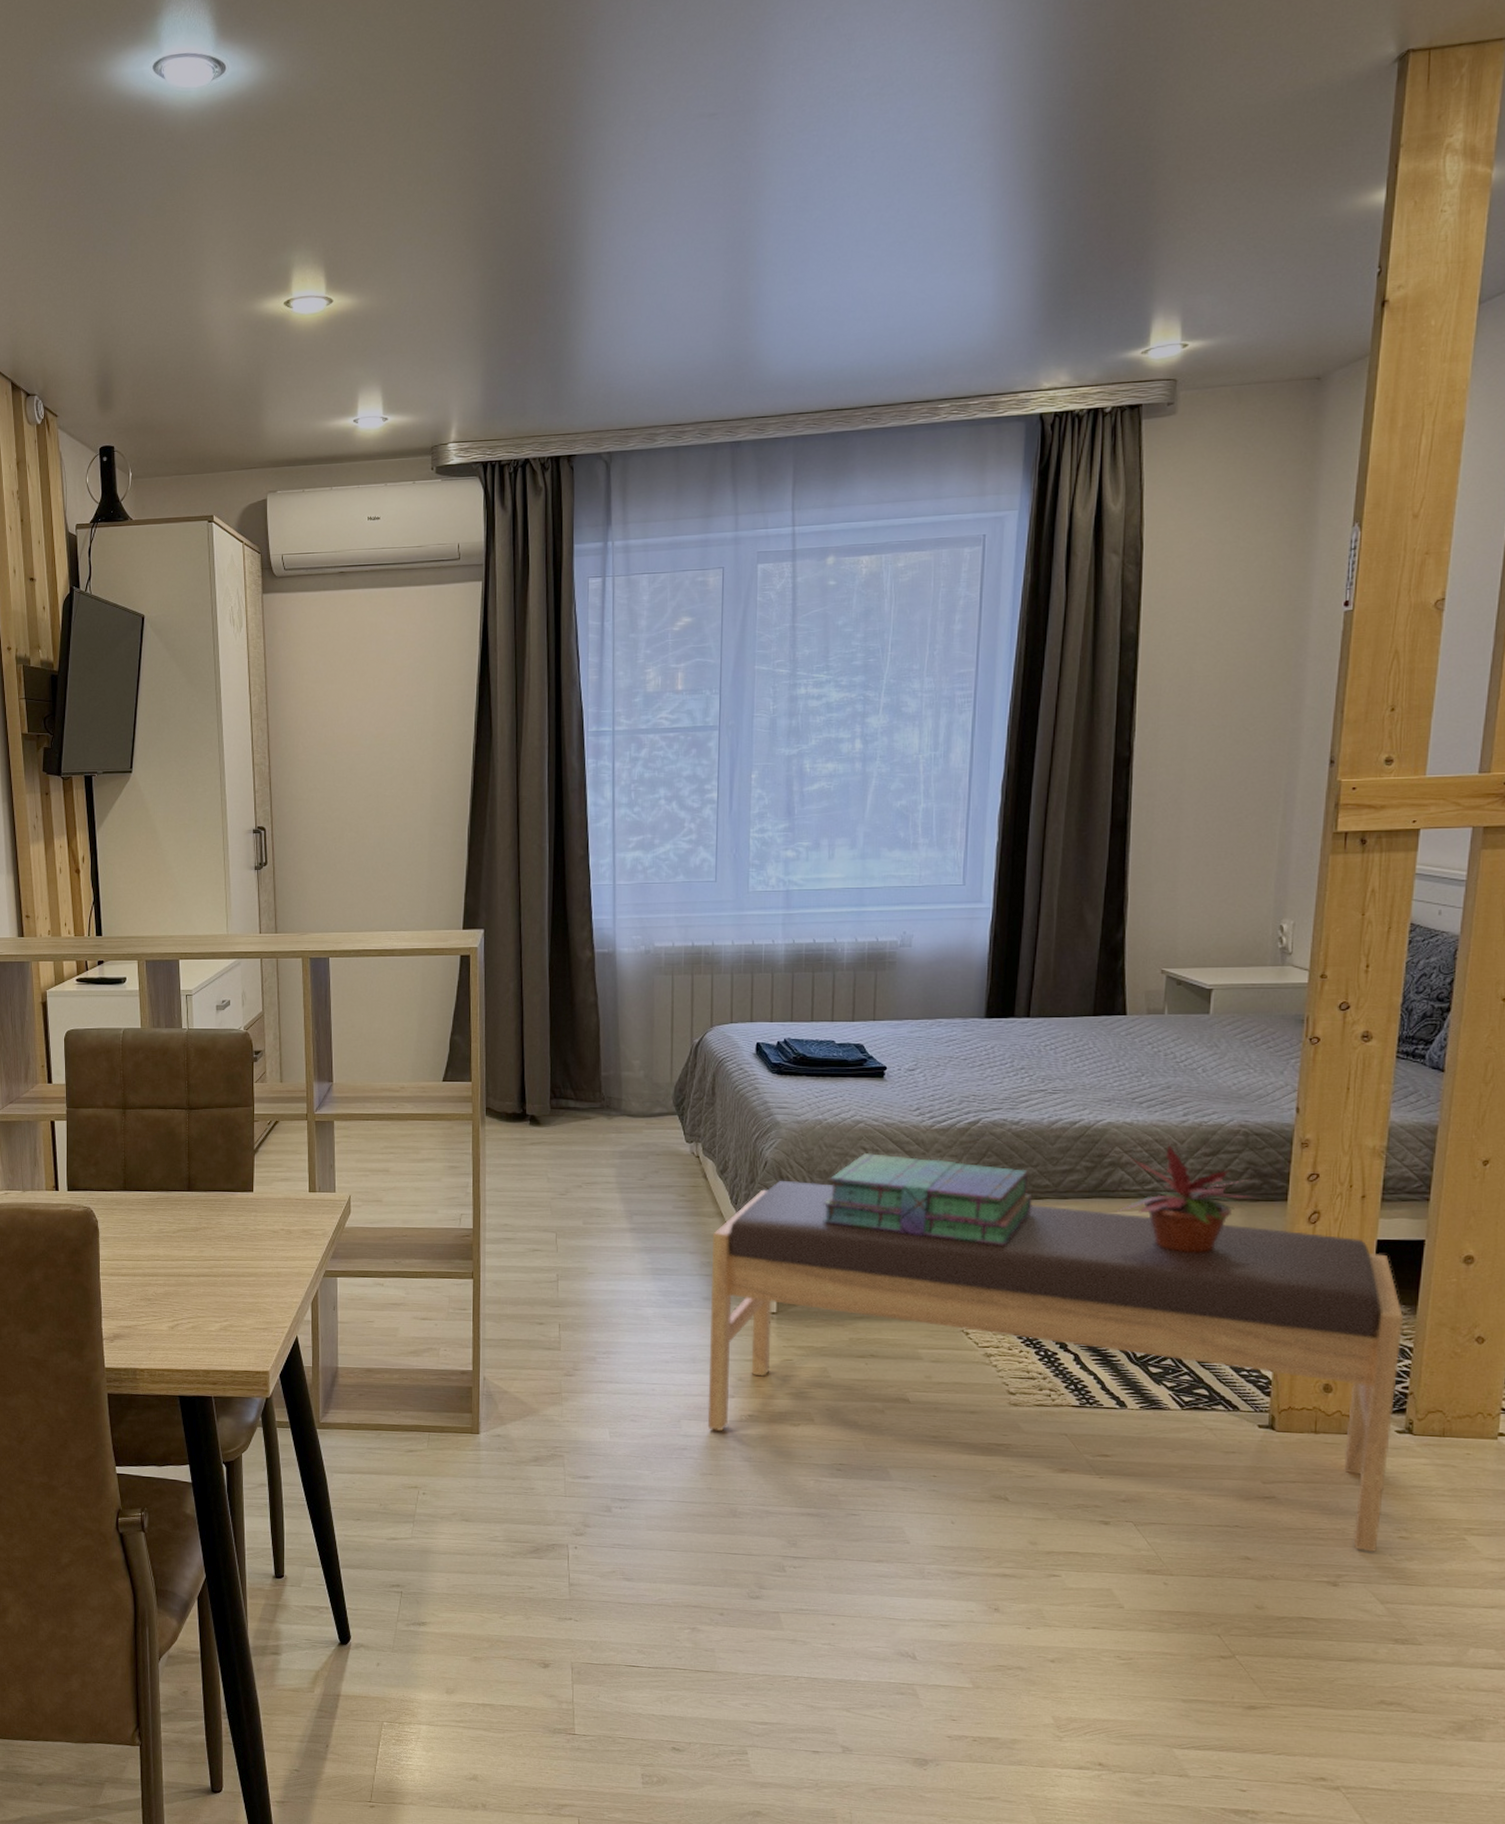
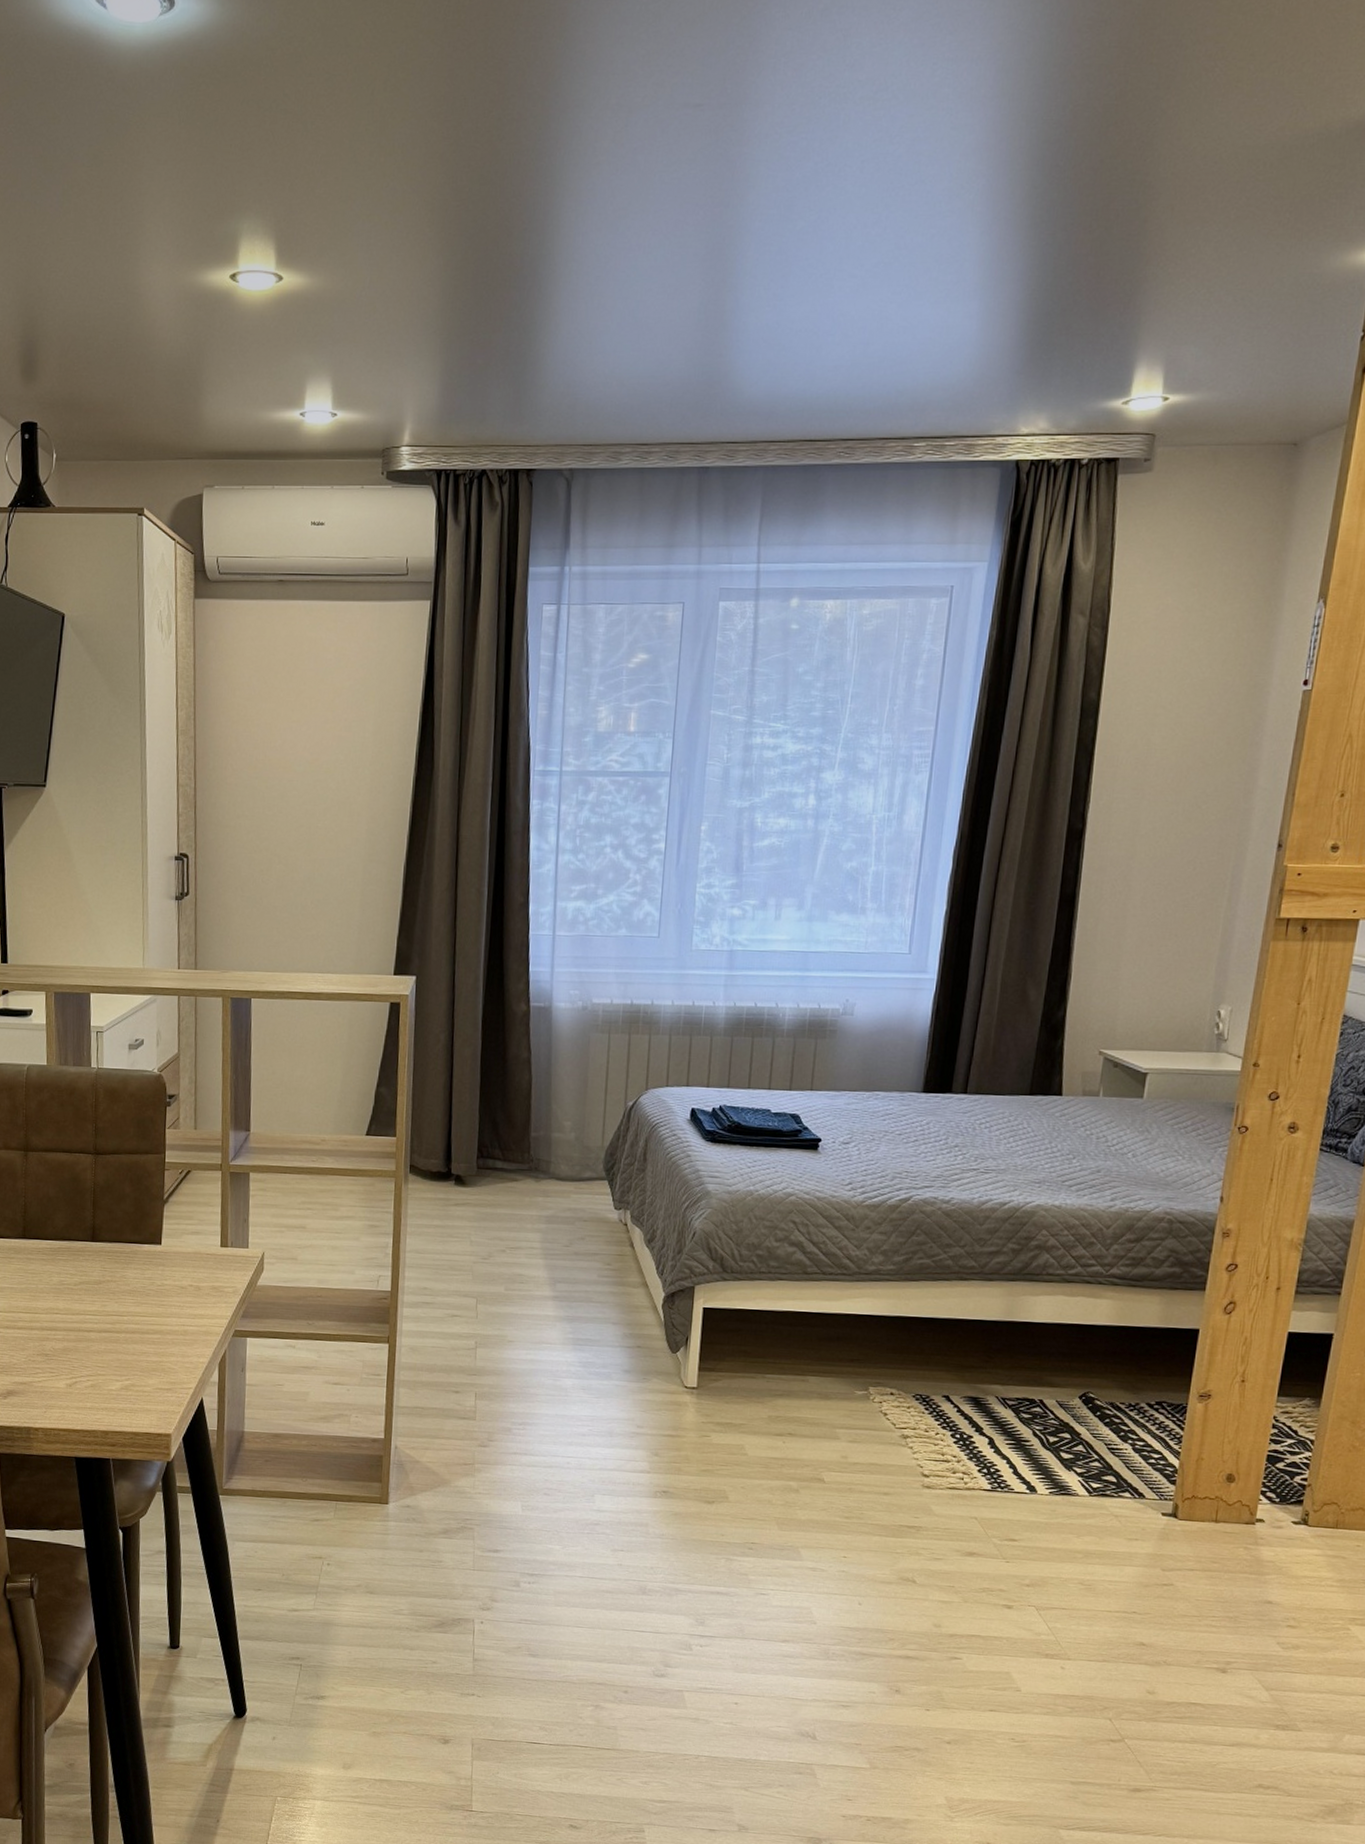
bench: present [707,1180,1403,1553] -> none [621,1251,1307,1641]
stack of books: present [823,1152,1033,1246] -> none [748,1226,958,1327]
potted plant: present [1116,1143,1254,1253] -> none [1039,1227,1174,1340]

